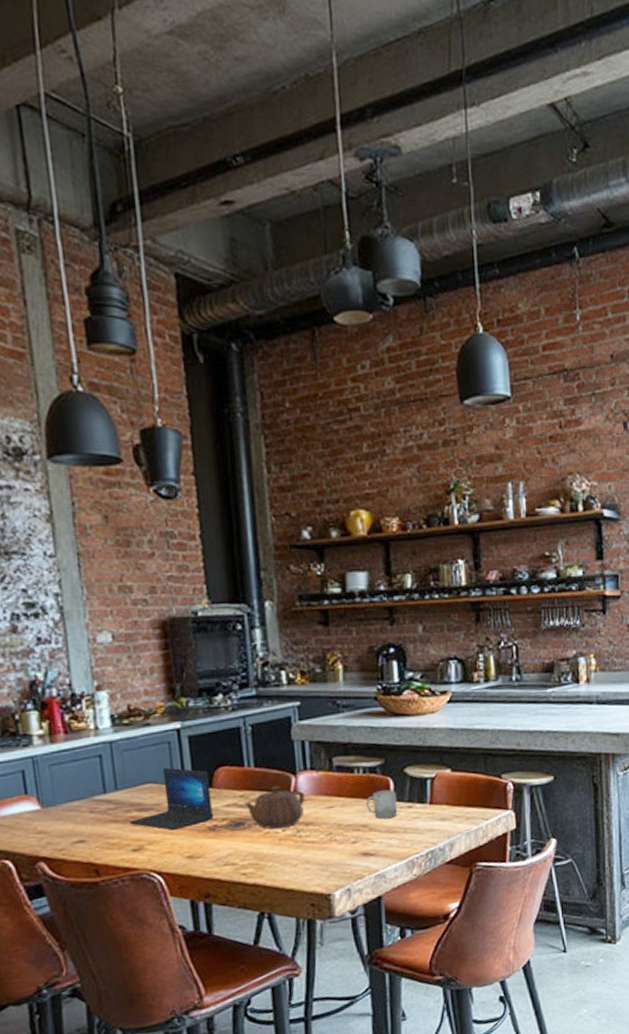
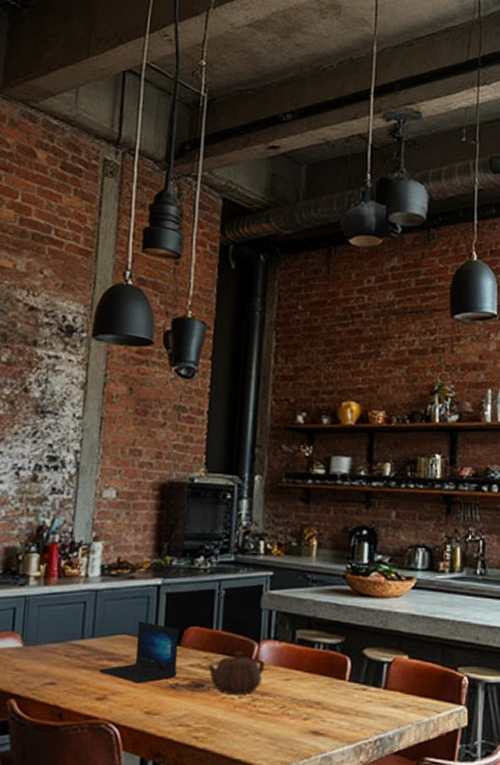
cup: present [365,789,398,820] -> none [322,669,353,699]

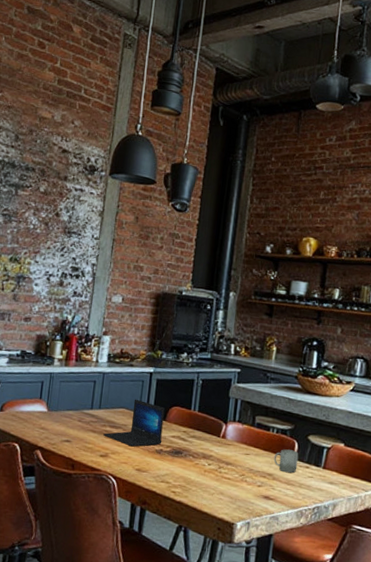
teapot: present [207,651,265,695] -> none [185,428,230,463]
cup: none [322,669,353,699] -> present [274,449,299,473]

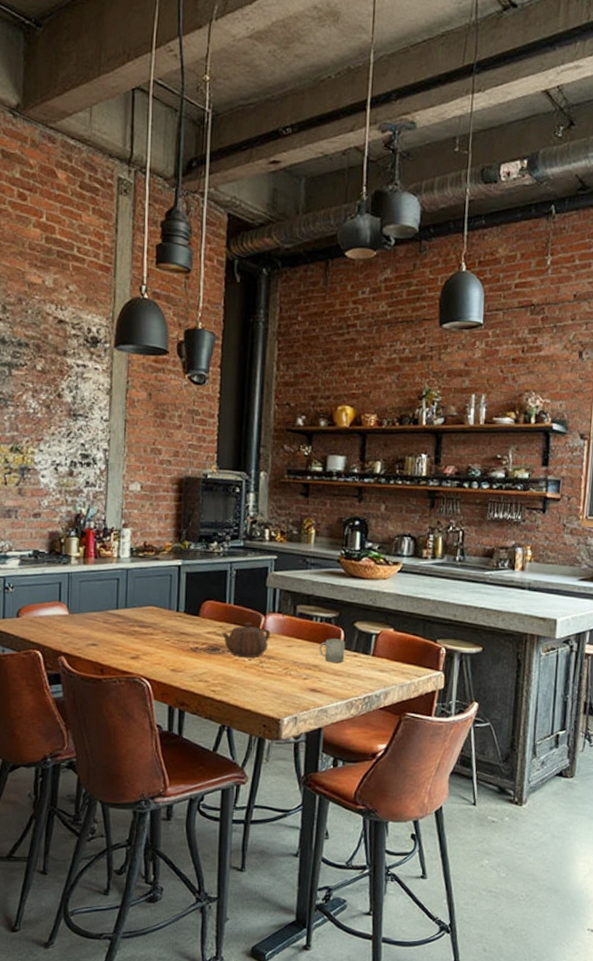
laptop: present [103,399,165,447] -> none [132,595,197,646]
teapot: none [185,428,230,463] -> present [221,621,271,658]

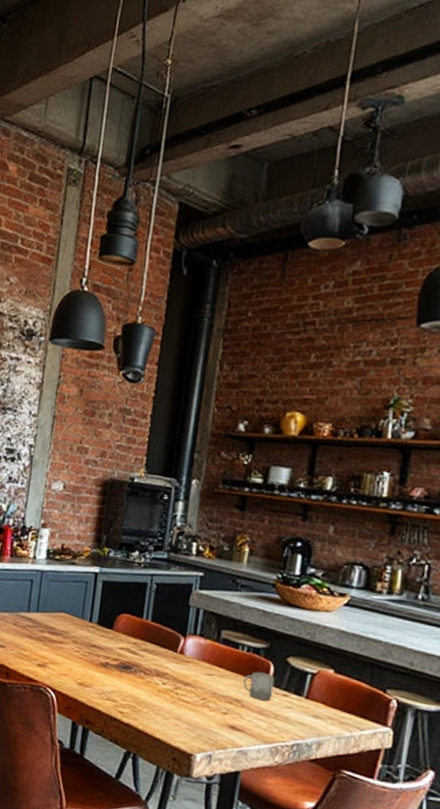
teapot: present [221,621,271,658] -> none [135,641,190,682]

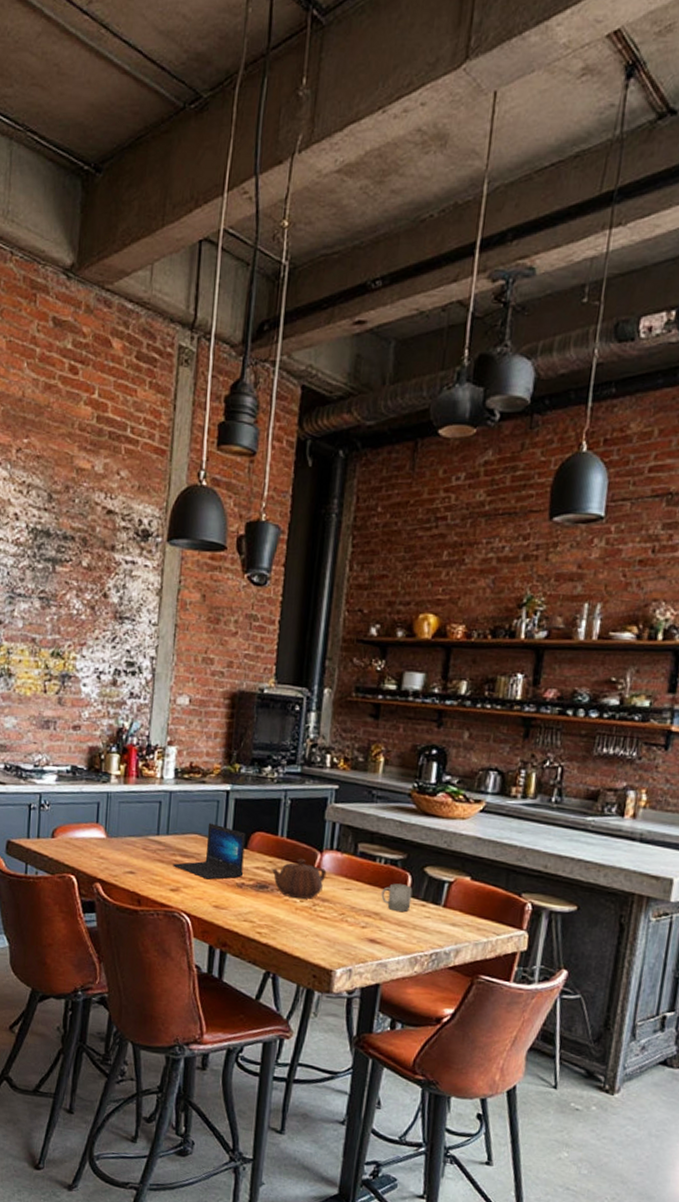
laptop: none [41,602,112,658] -> present [173,823,246,880]
teapot: none [135,641,190,682] -> present [271,858,327,899]

